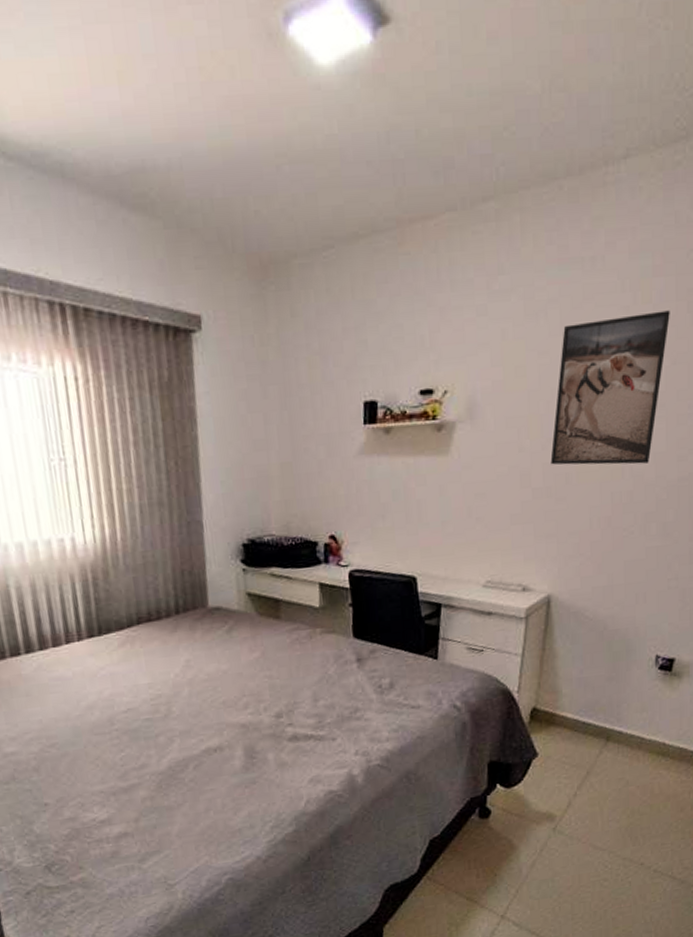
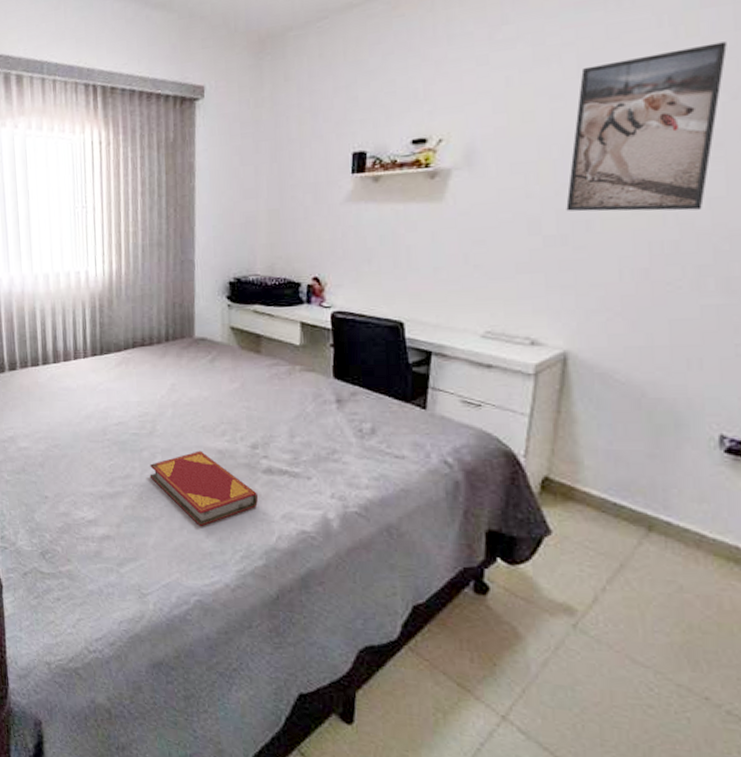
hardback book: none [168,727,285,805] -> present [149,450,258,526]

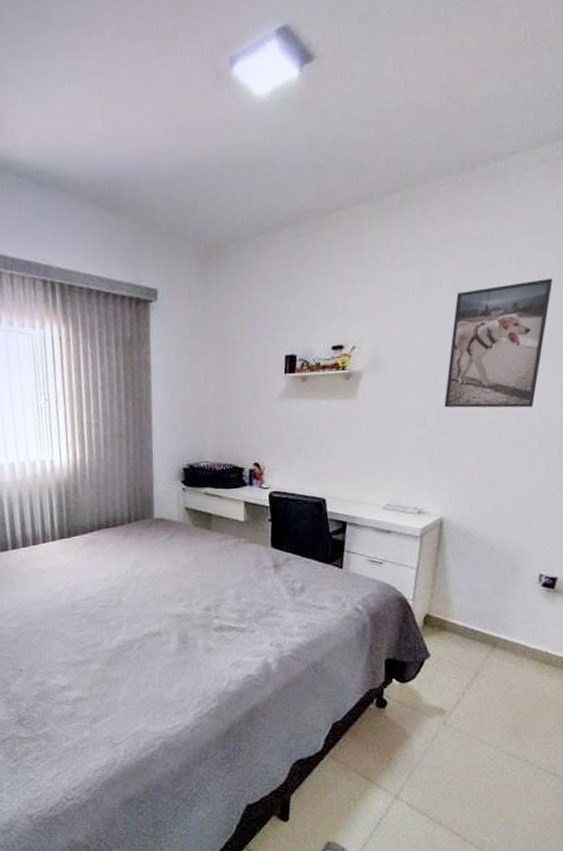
hardback book: present [149,450,258,526] -> none [117,616,211,680]

